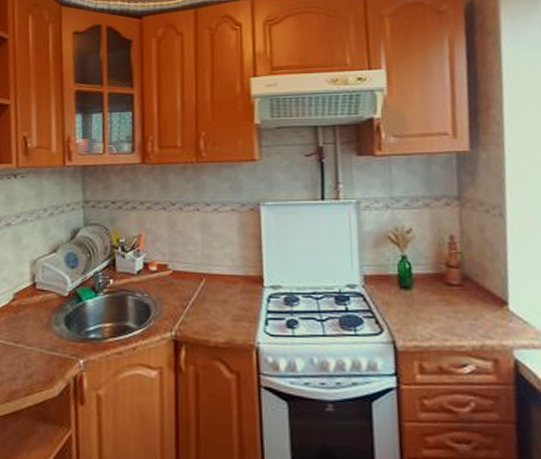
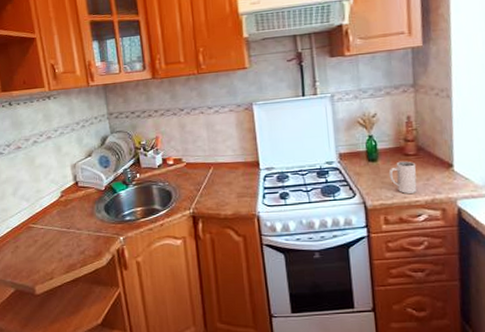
mug: none [425,292,462,335] -> present [388,161,417,194]

